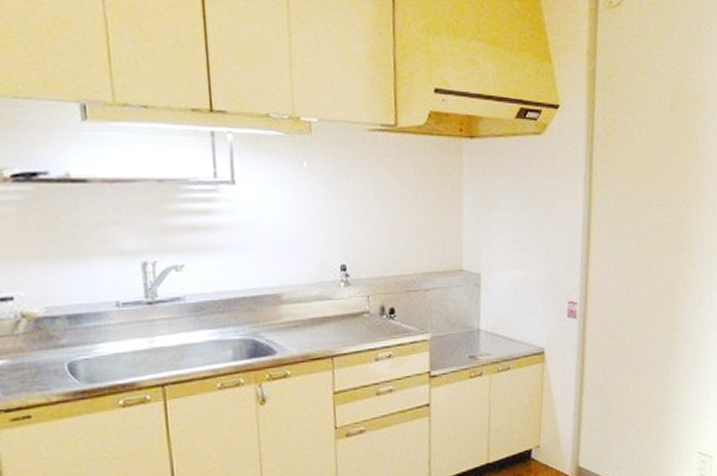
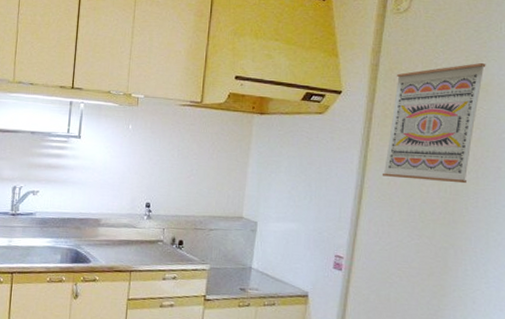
wall art: none [608,68,700,206] -> present [382,63,486,184]

